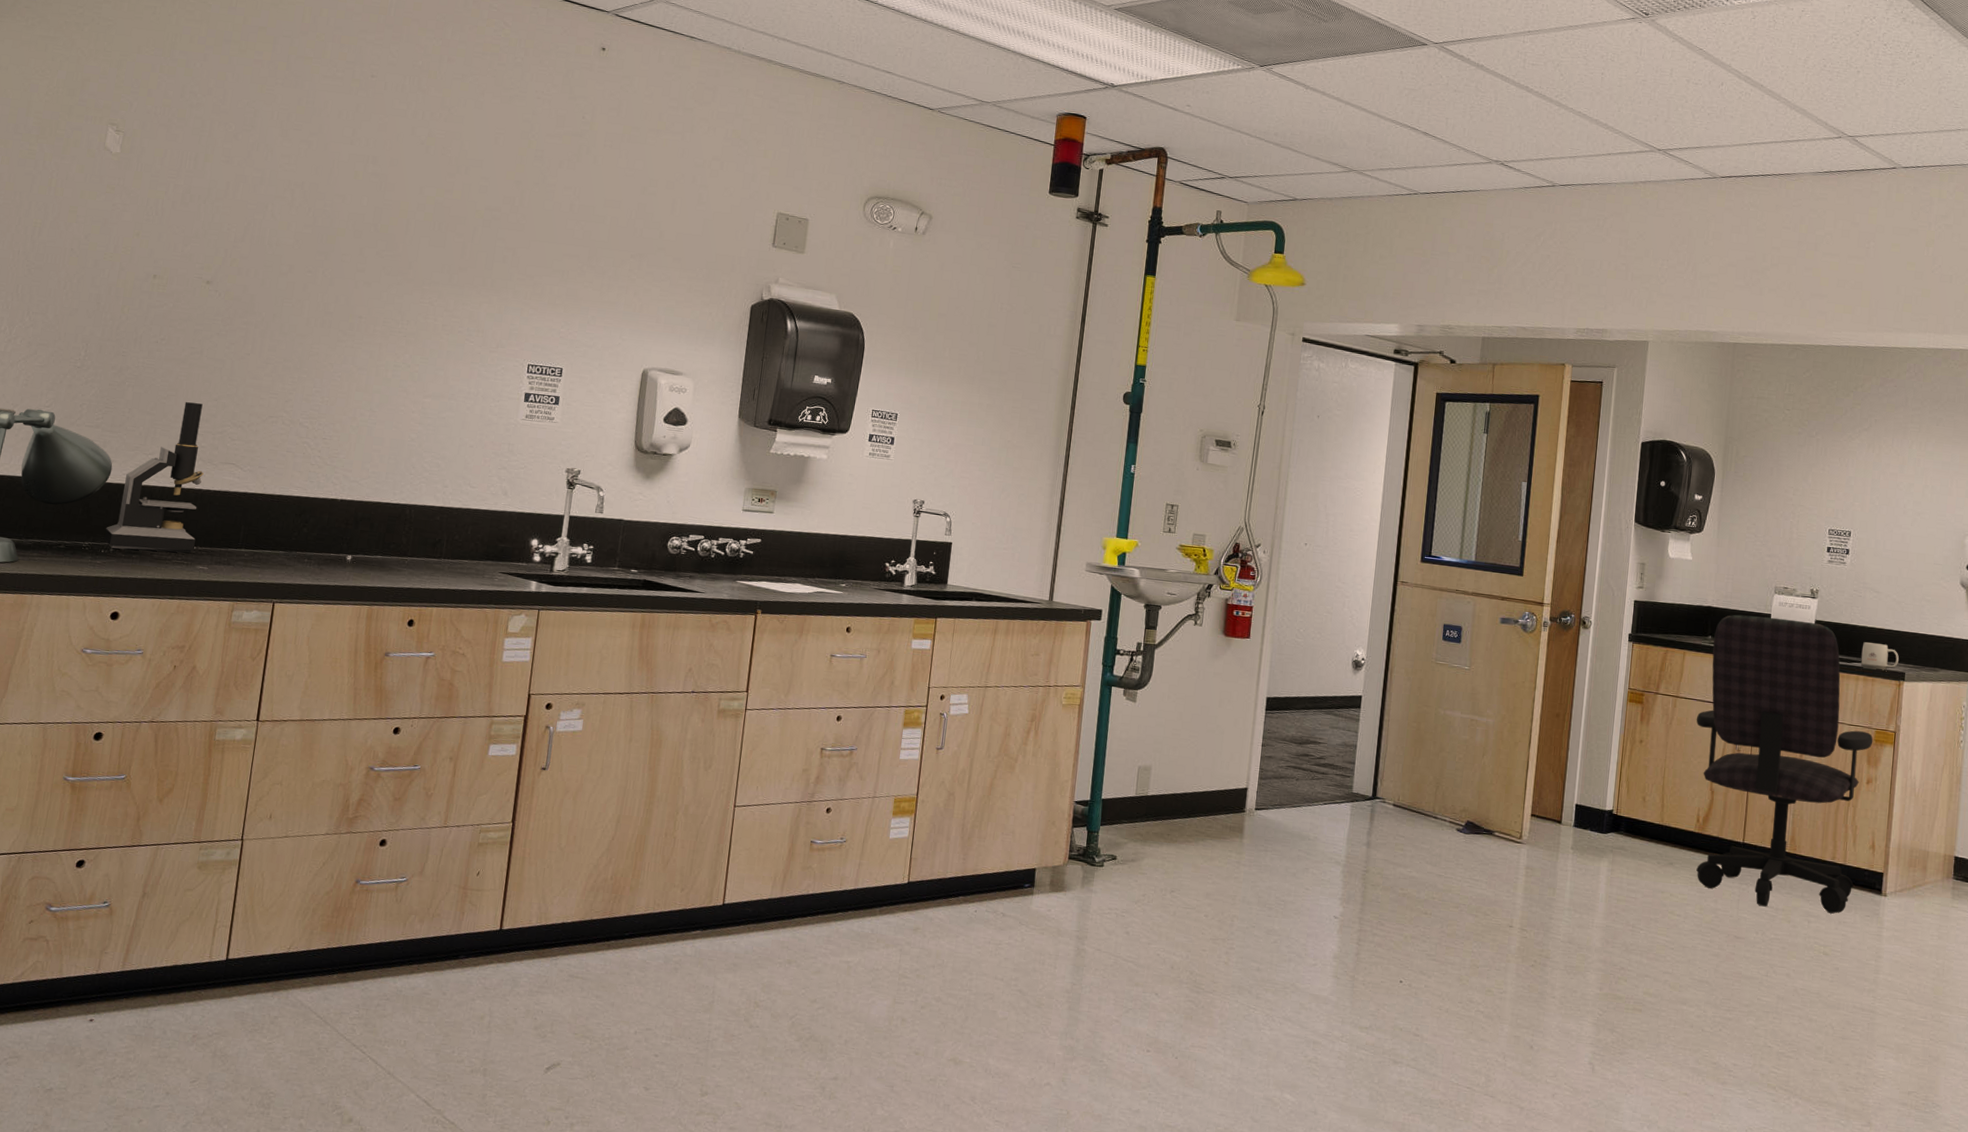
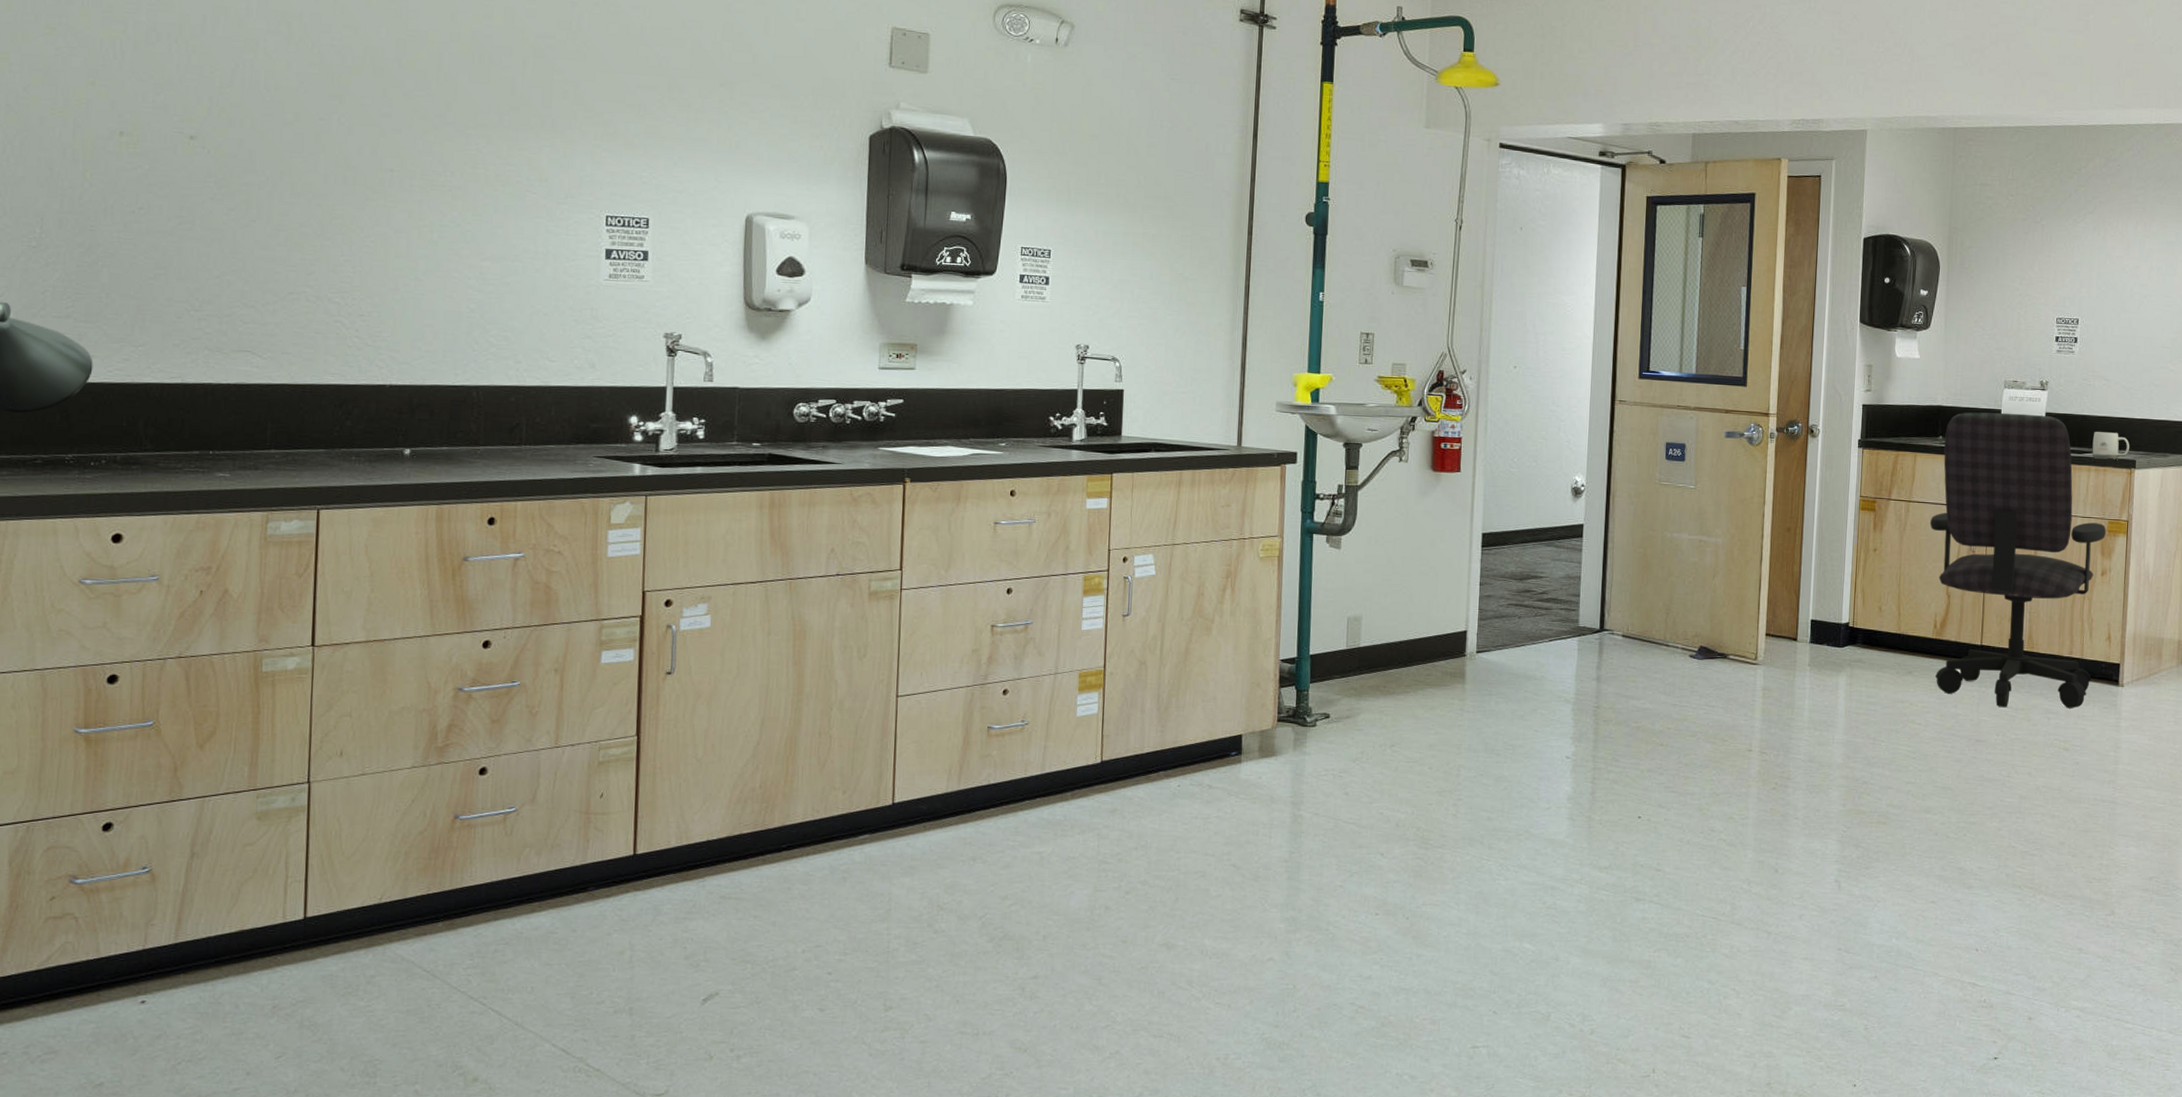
microscope: present [103,402,204,553] -> none [91,281,212,460]

